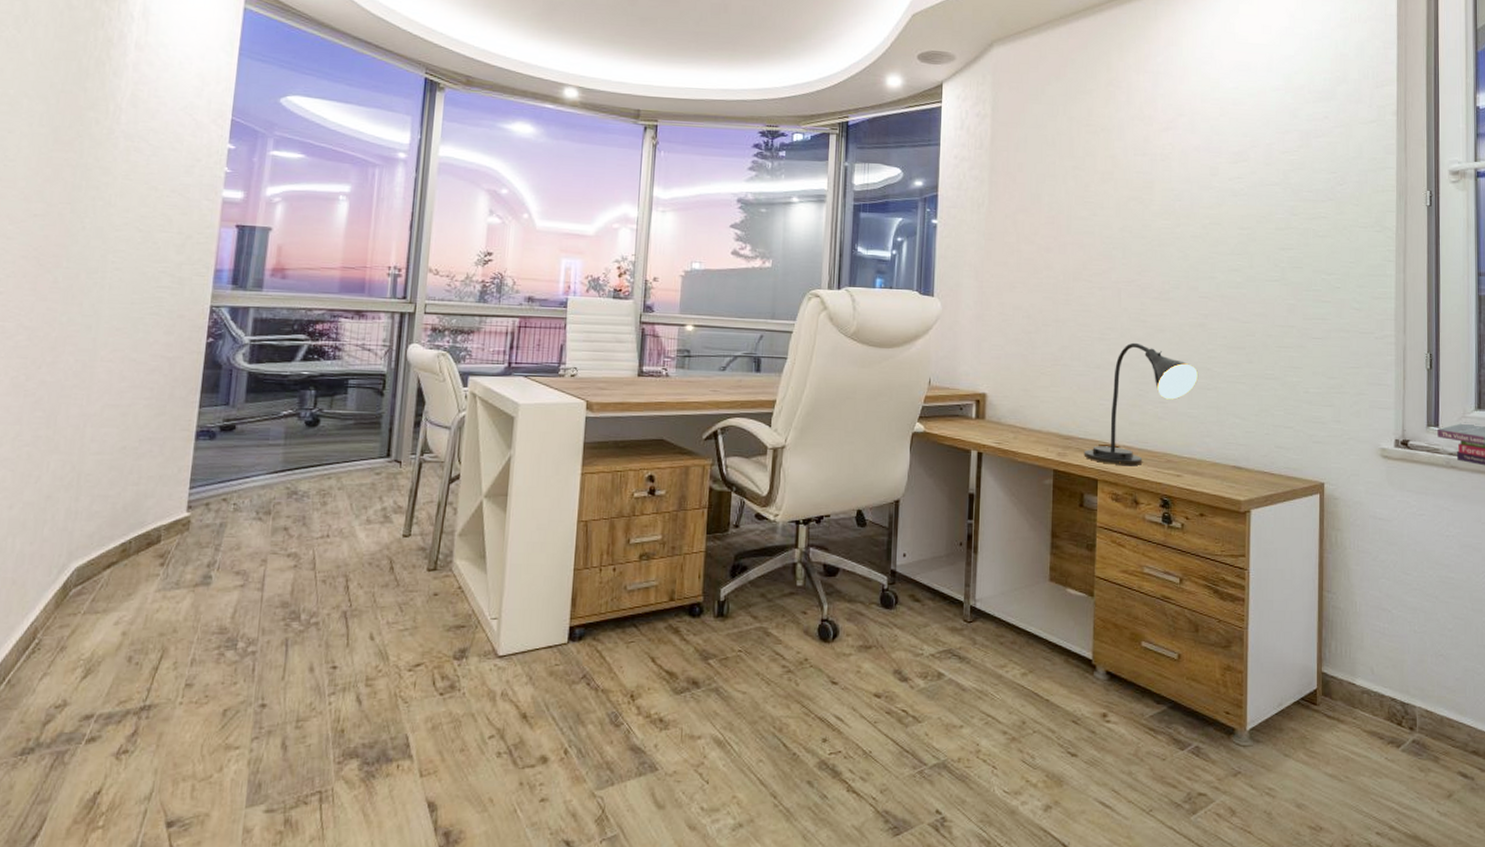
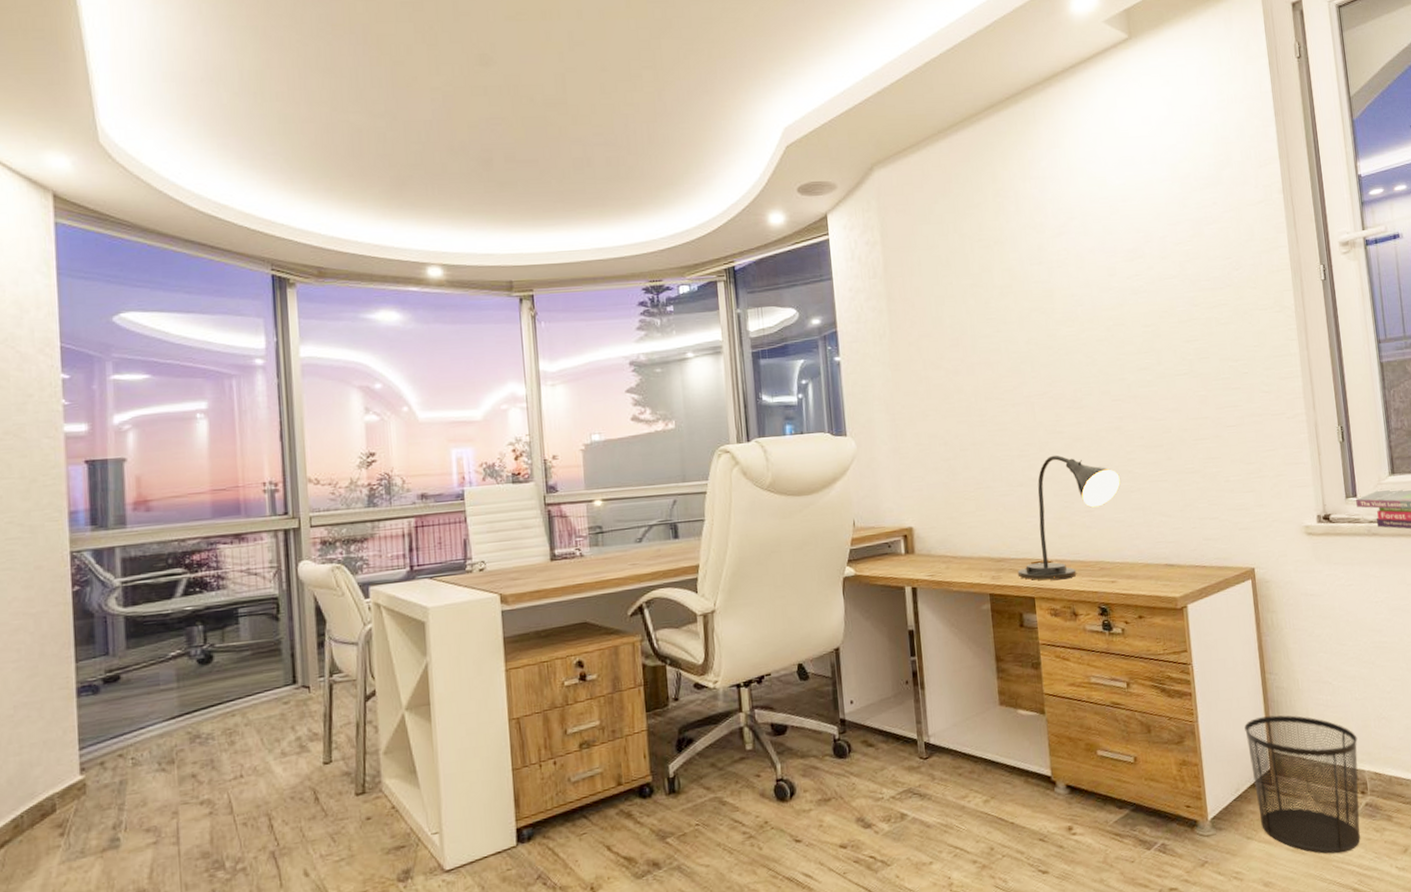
waste bin: none [1295,634,1412,786] -> present [1244,715,1360,854]

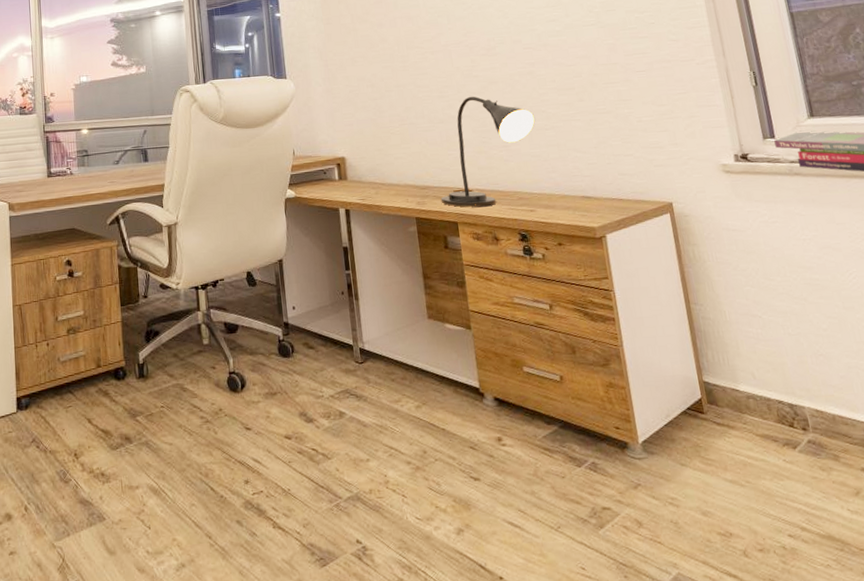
waste bin: present [1244,715,1360,854] -> none [671,345,805,489]

